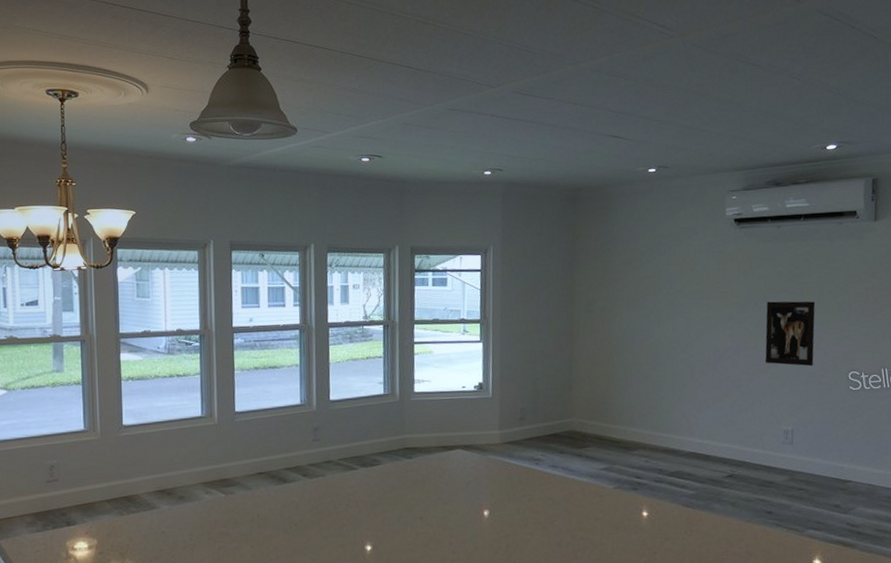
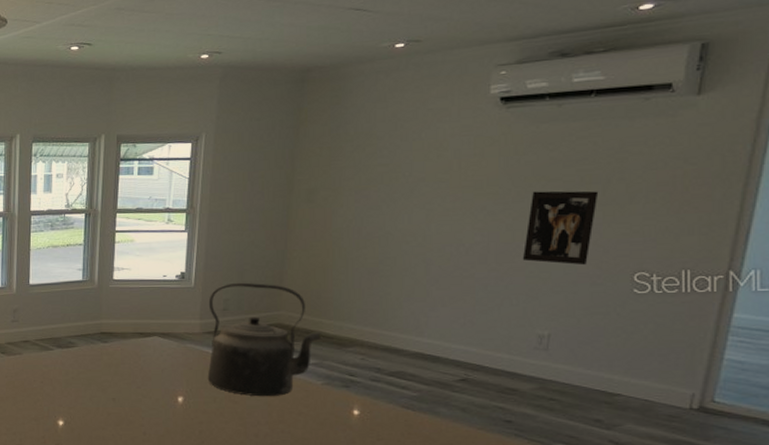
kettle: none [506,391,609,505] -> present [207,282,321,397]

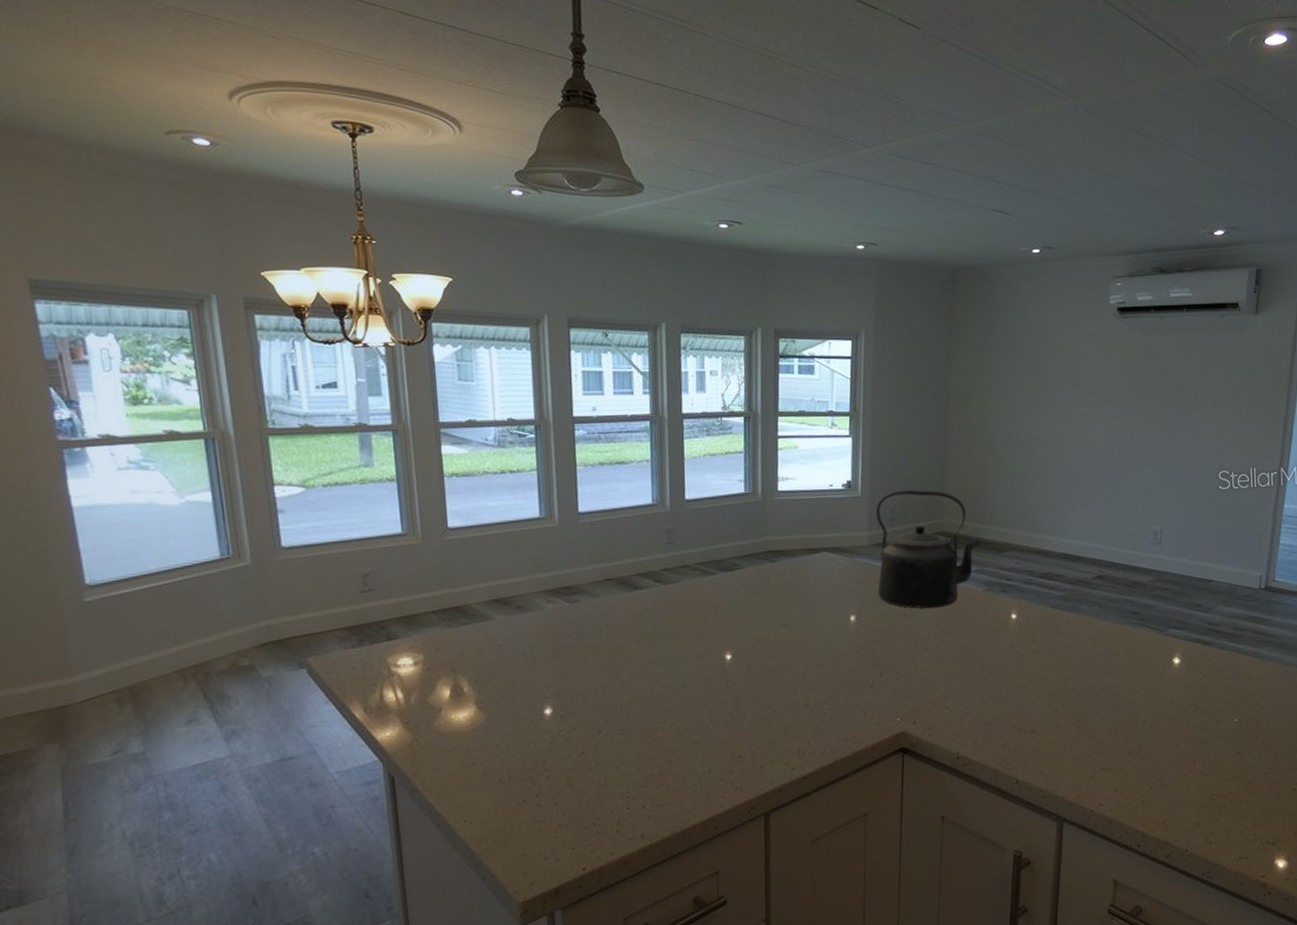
wall art: present [522,190,599,266] -> none [1139,397,1192,466]

